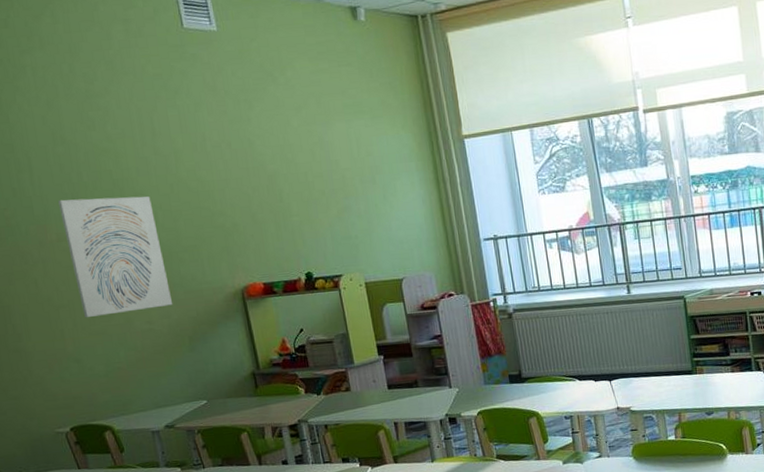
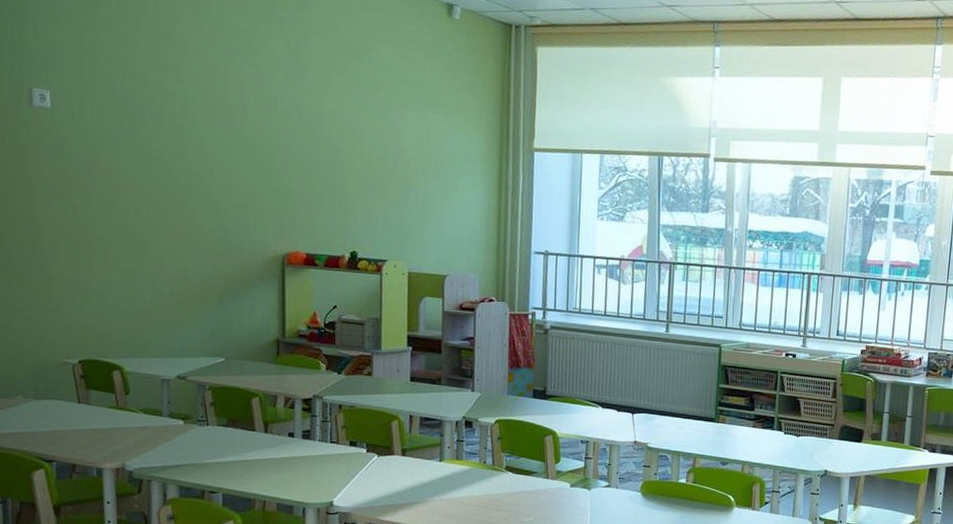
wall art: present [58,196,173,318] -> none [115,132,211,258]

